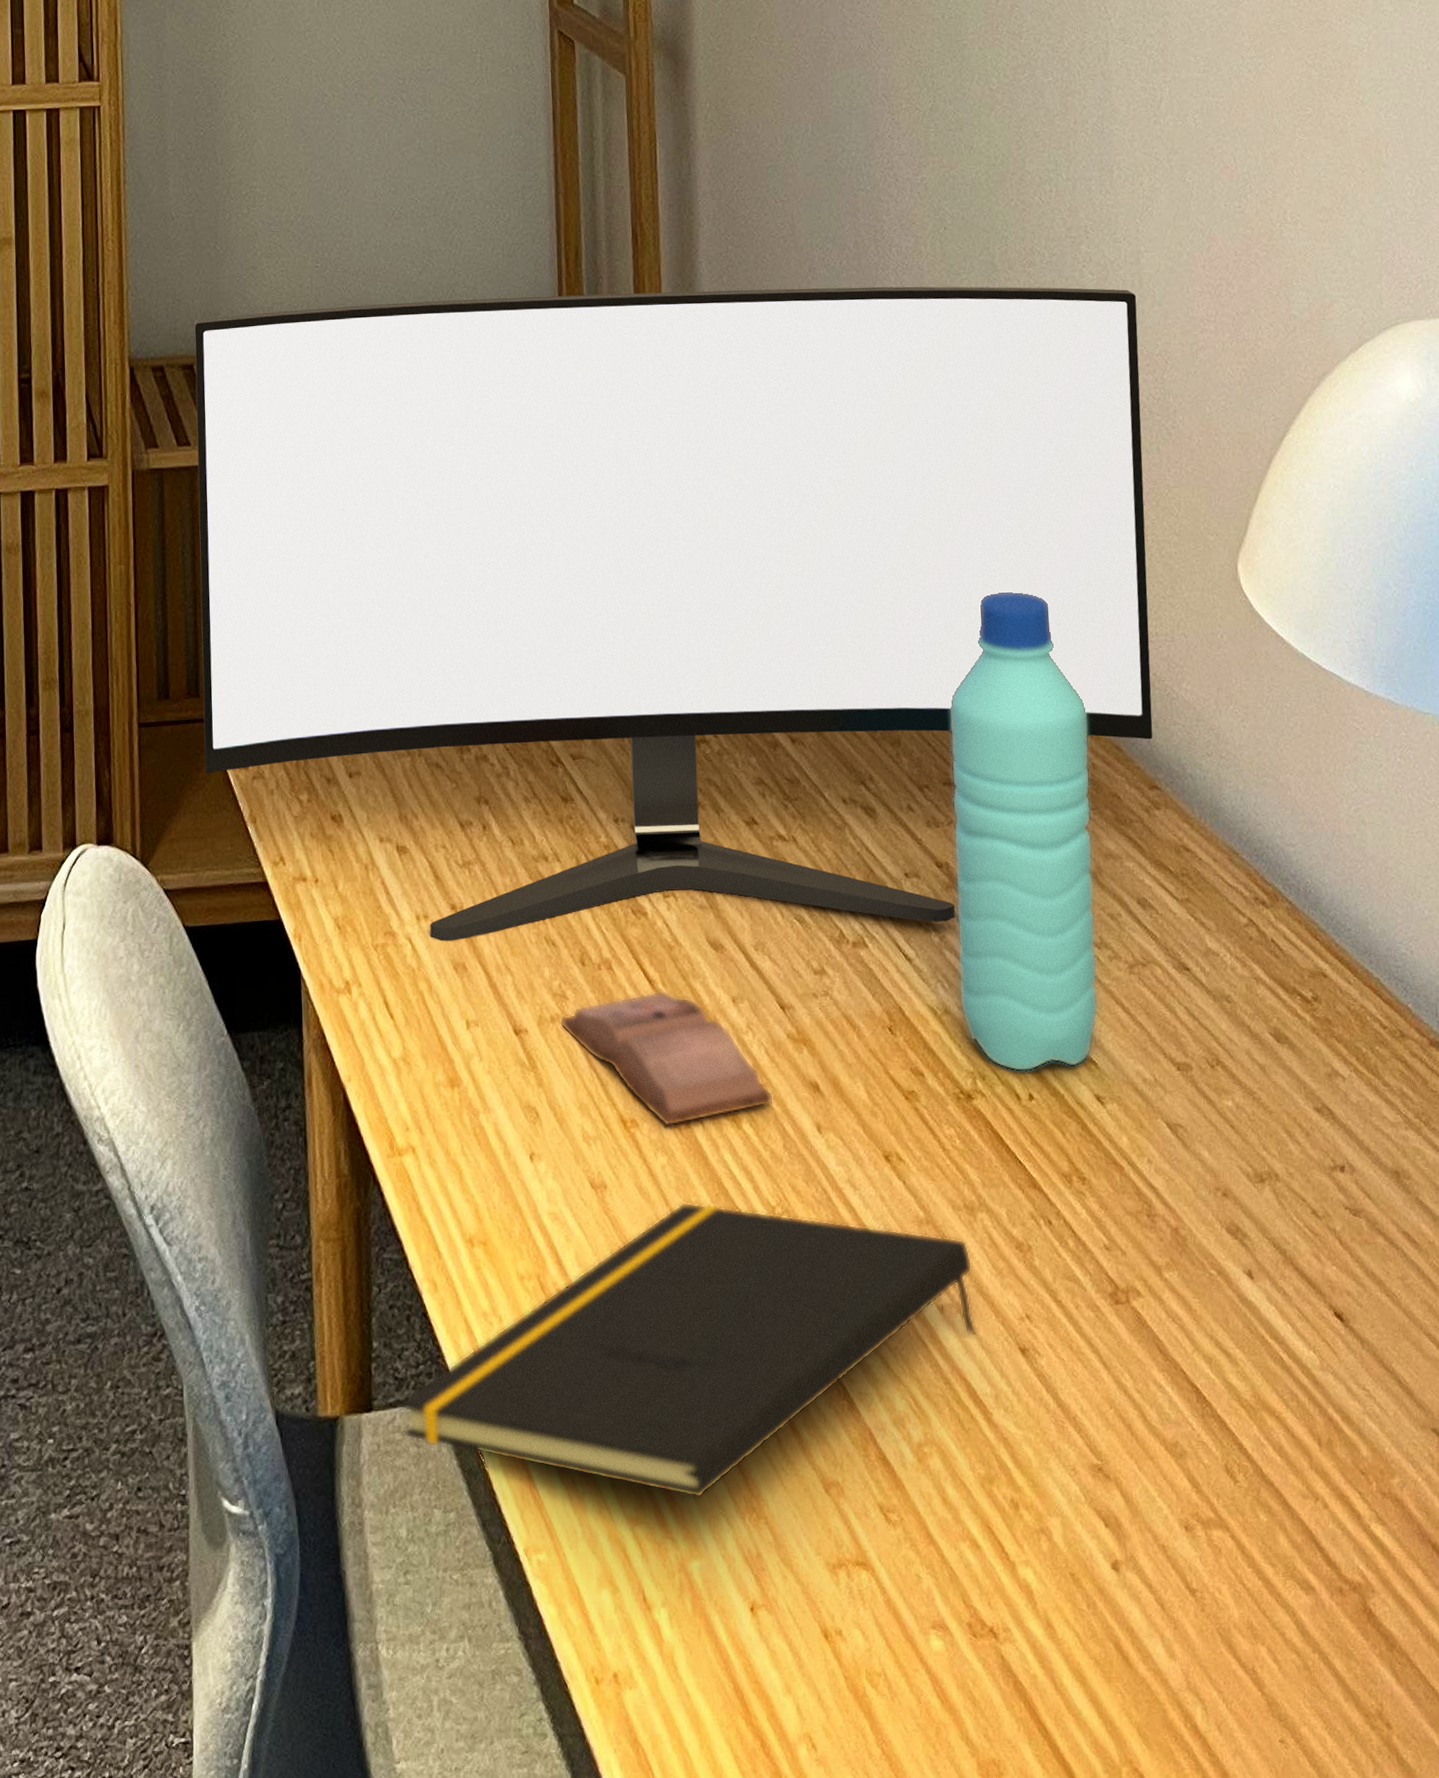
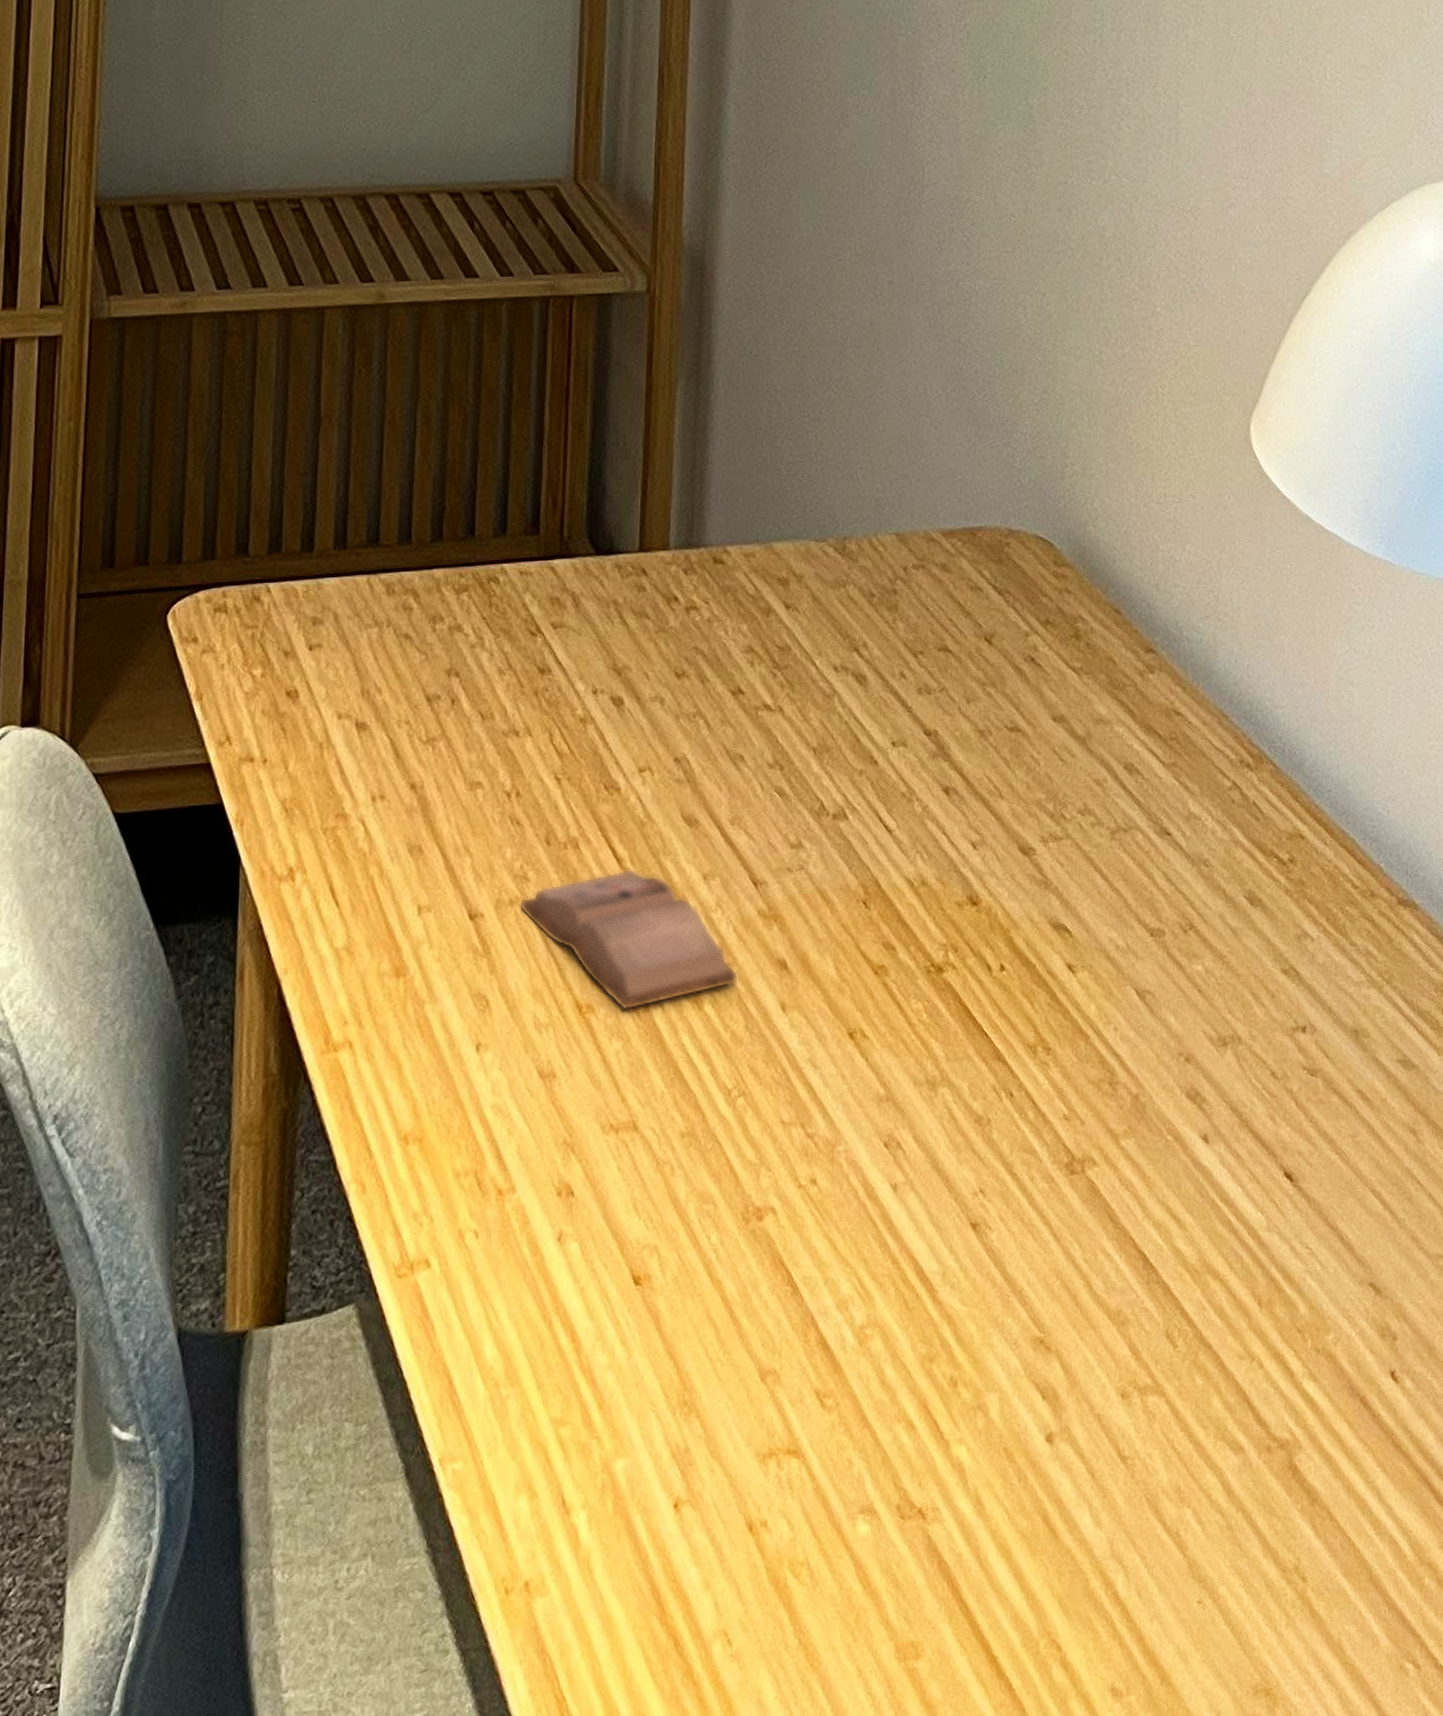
monitor: present [194,286,1153,941] -> none [149,135,1172,823]
notepad: present [400,1202,976,1499] -> none [315,1088,930,1395]
water bottle: present [950,592,1099,1072] -> none [938,452,1089,943]

